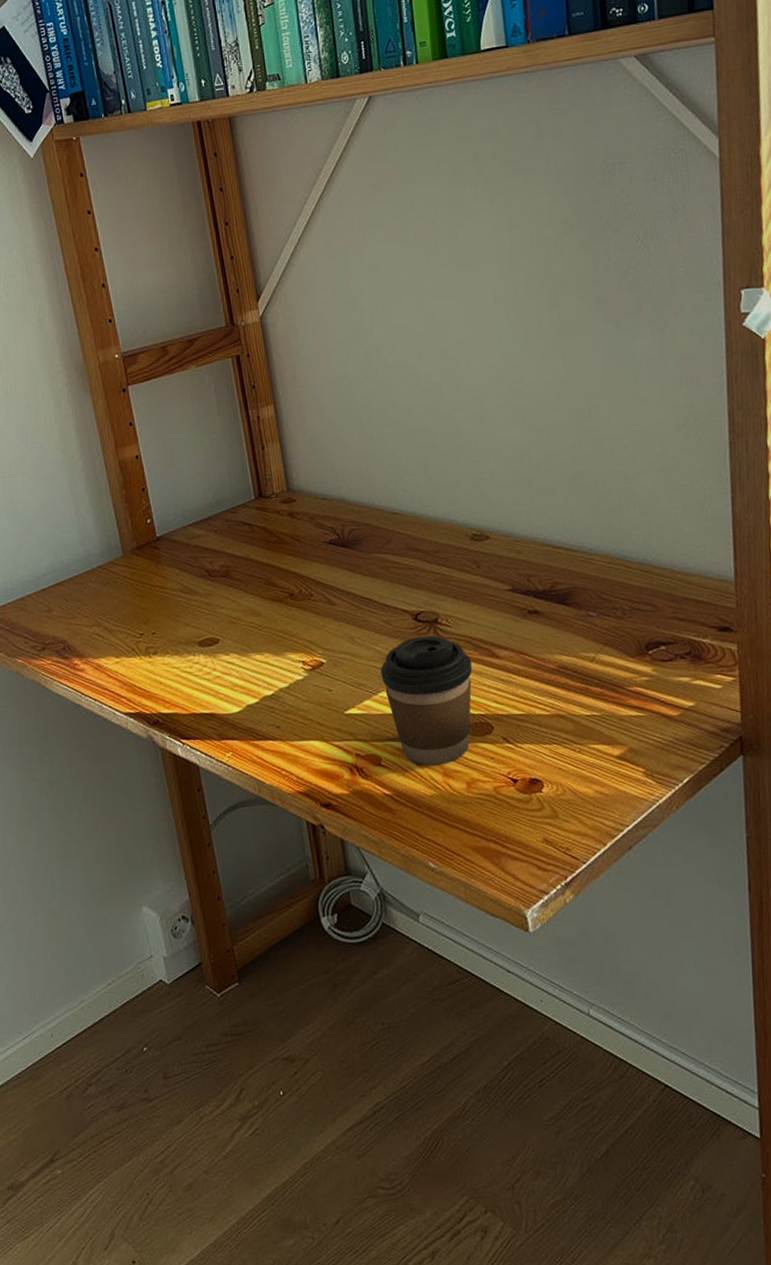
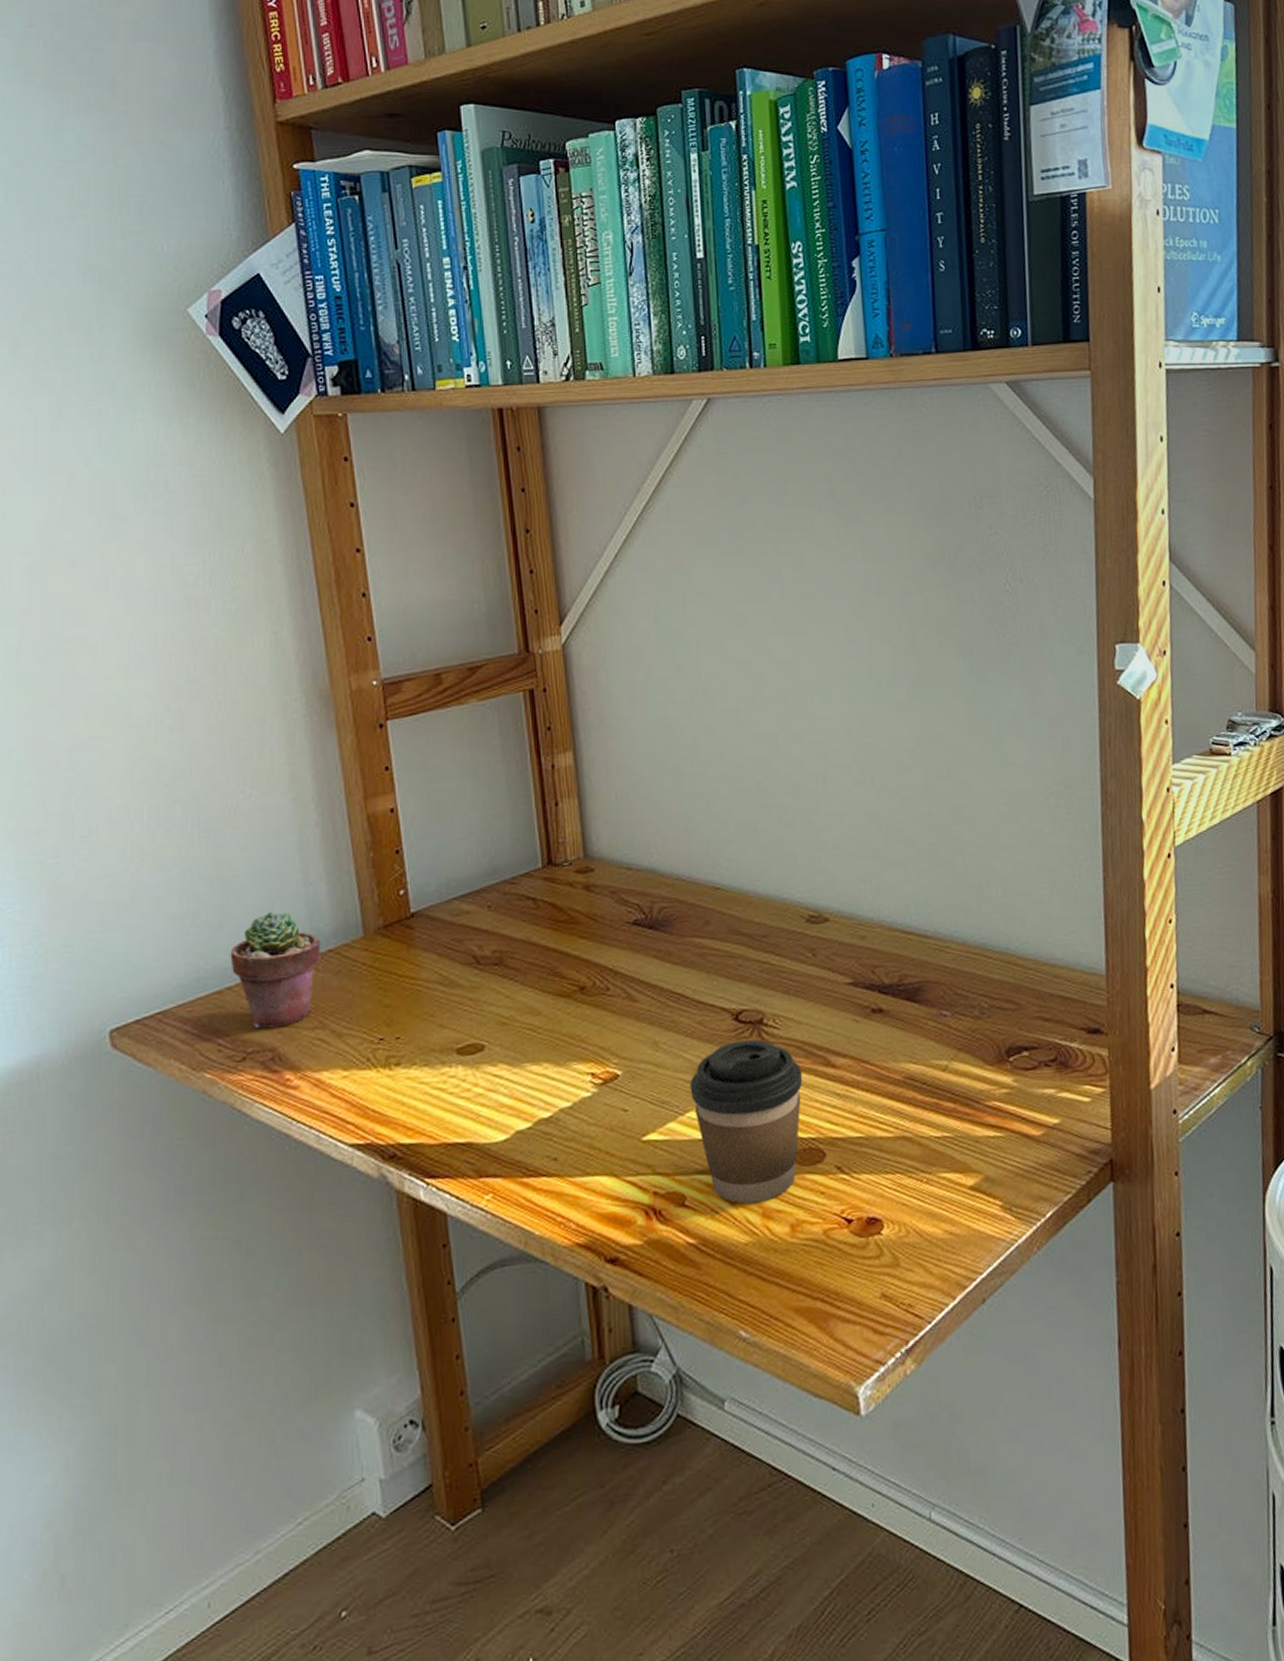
potted succulent: none [27,537,93,626] -> present [230,911,321,1028]

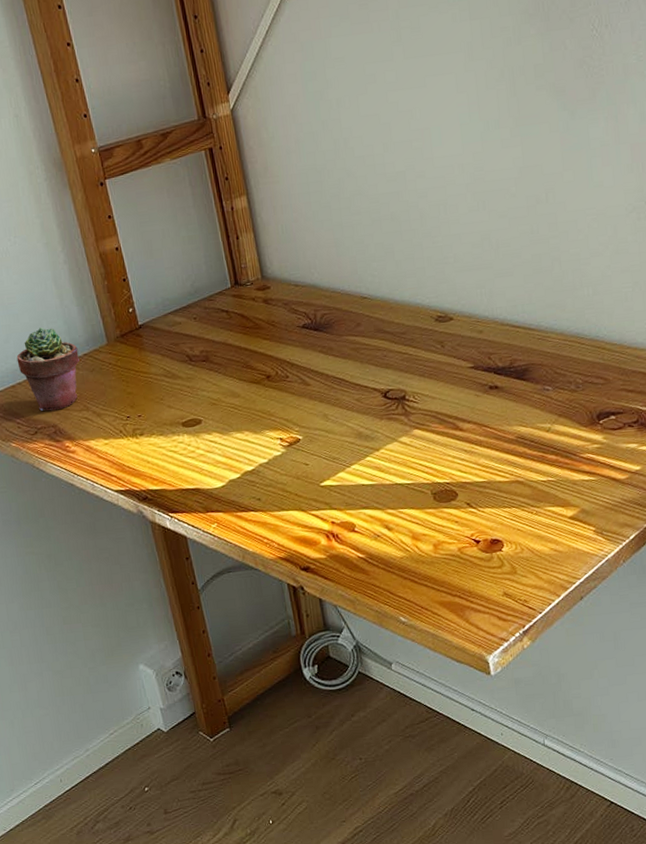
coffee cup: present [690,1039,803,1204] -> none [353,411,438,530]

